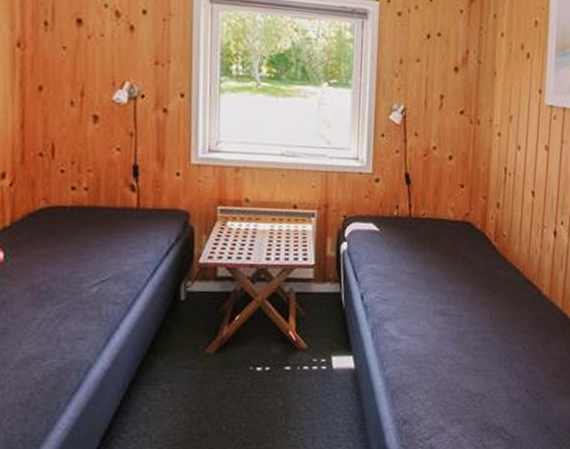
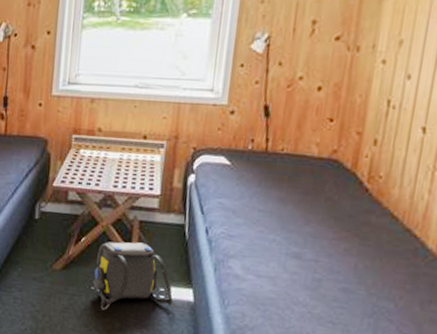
shoulder bag: none [252,315,337,390] -> present [93,241,175,311]

